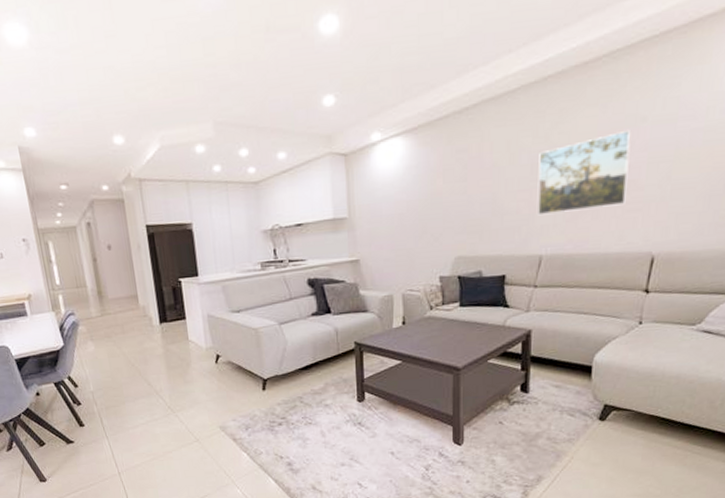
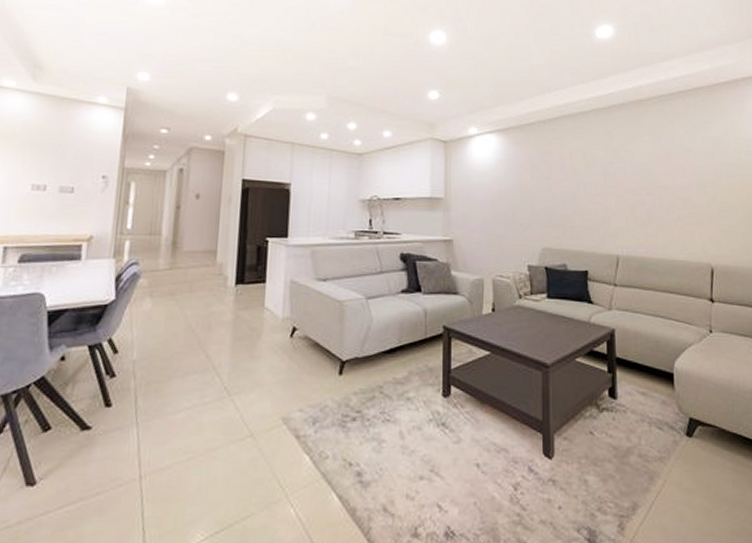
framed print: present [537,131,632,216] -> none [610,157,685,219]

